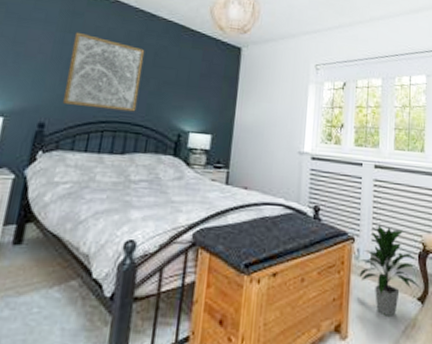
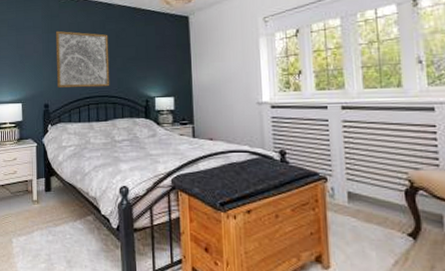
indoor plant: present [359,225,420,318] -> none [335,164,410,252]

